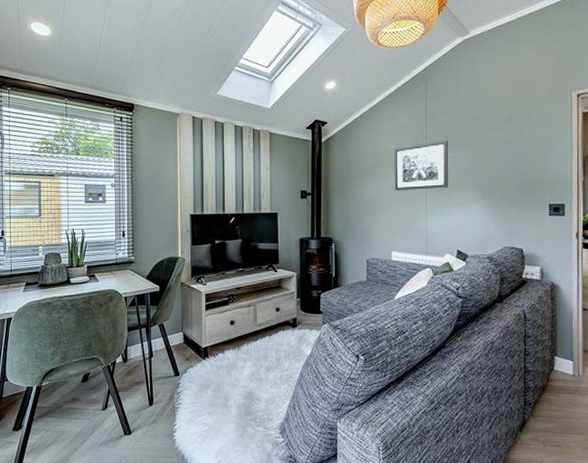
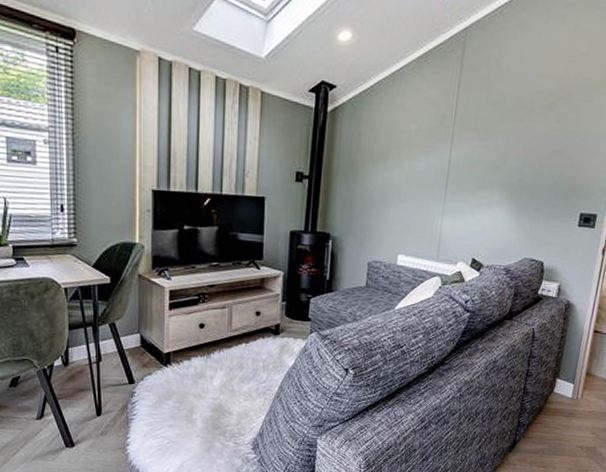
wall art: present [395,140,448,190] -> none [410,124,480,185]

